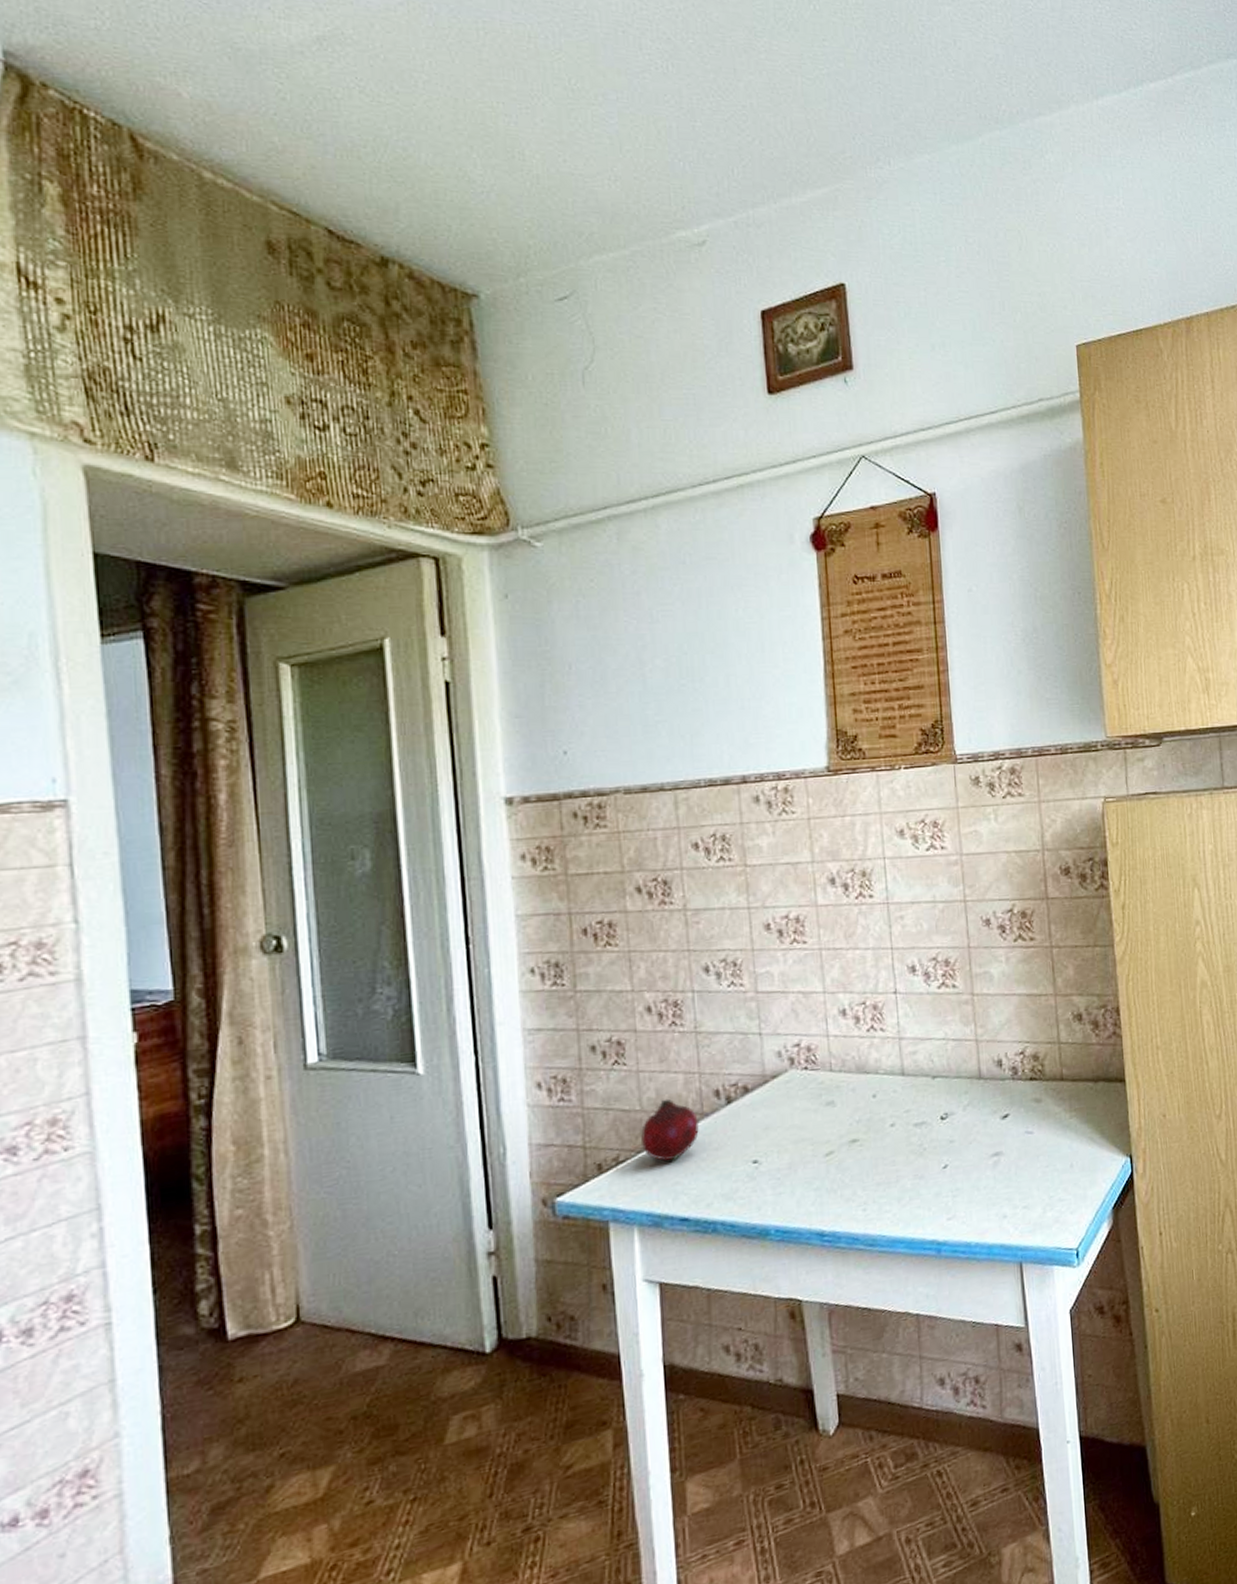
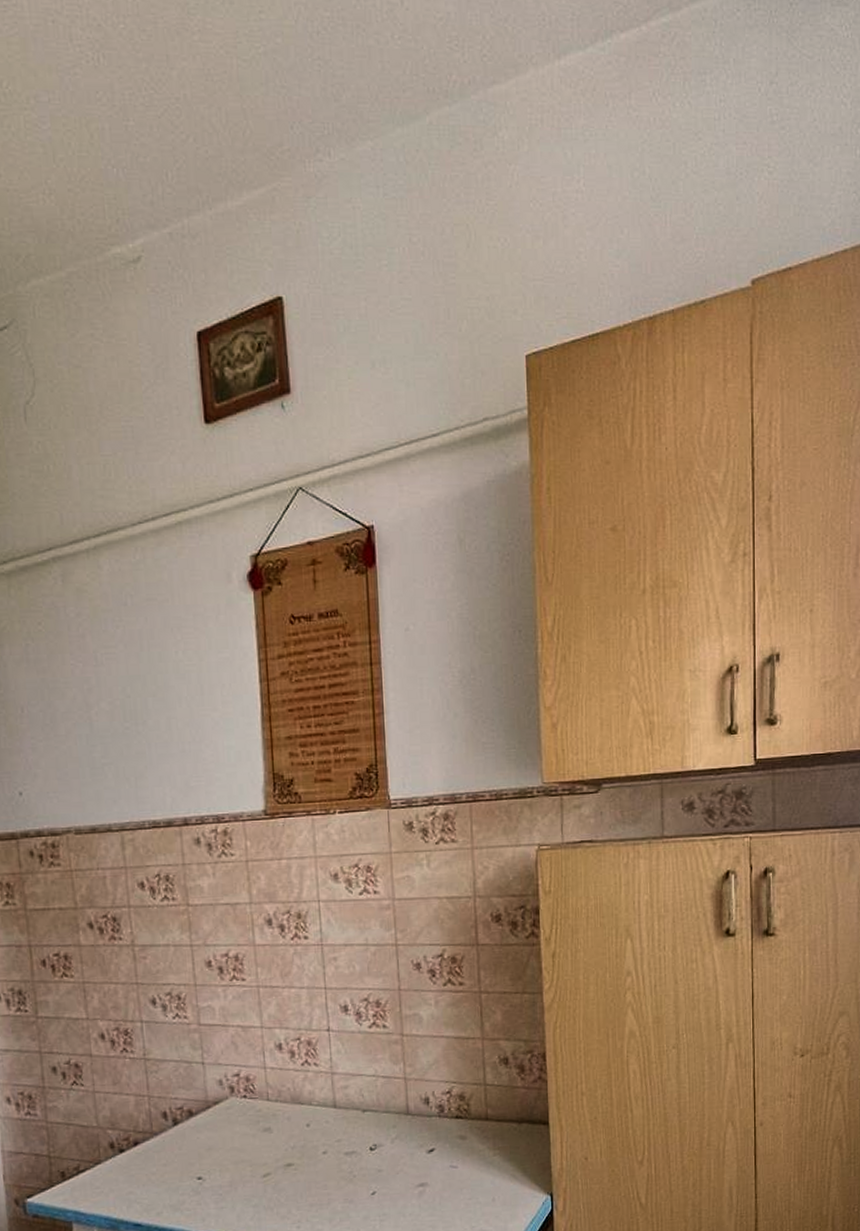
fruit: present [641,1098,700,1161] -> none [98,1117,150,1173]

